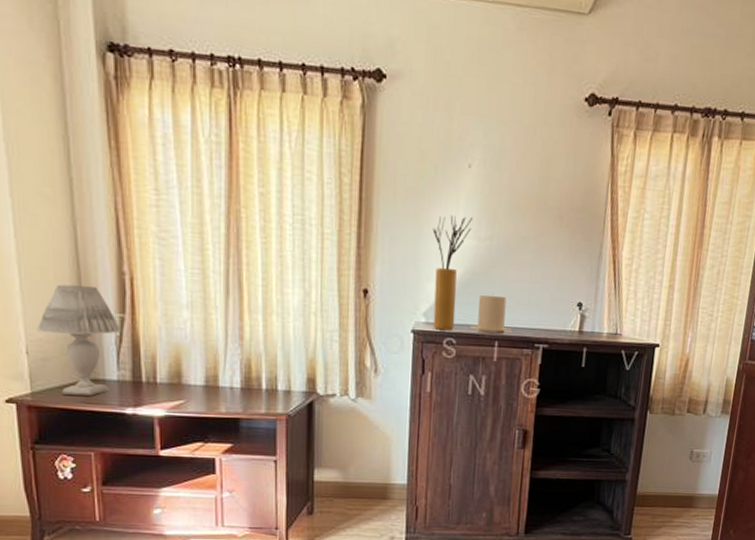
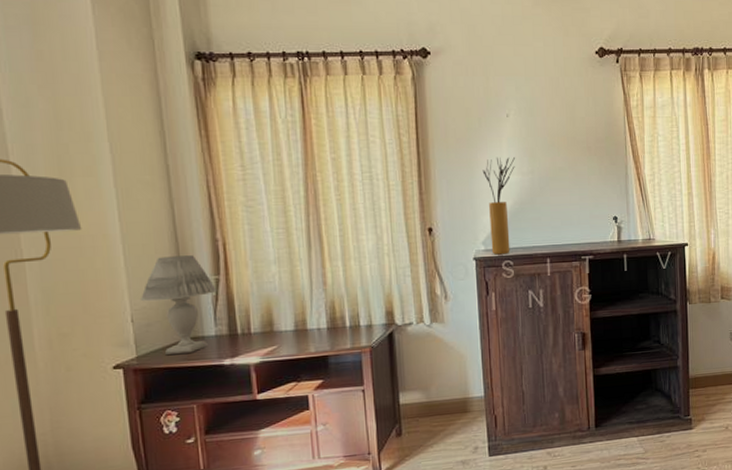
candle: present [469,295,512,335] -> none [523,219,561,254]

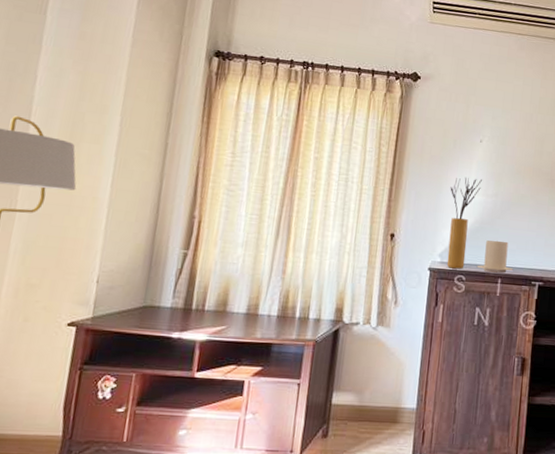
table lamp: present [139,255,217,356] -> none [109,225,183,322]
candle: none [523,219,561,254] -> present [476,240,513,274]

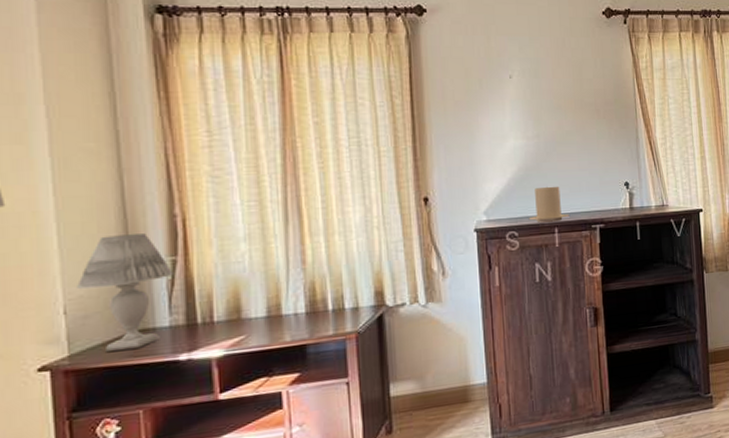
table lamp: none [109,225,183,322] -> present [75,233,174,353]
vase: present [446,177,483,269] -> none [484,120,520,226]

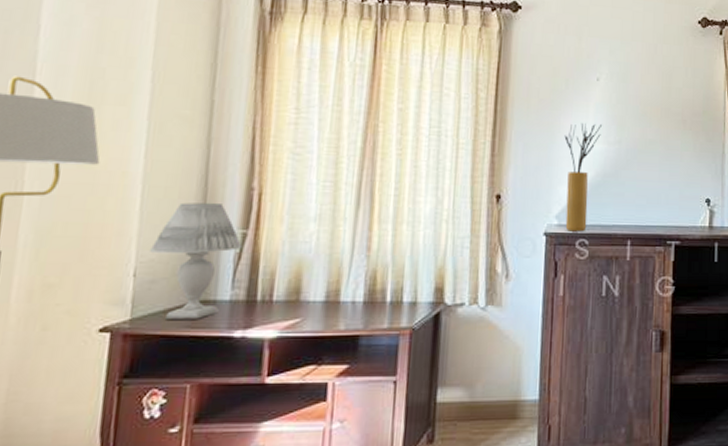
vase: none [484,120,520,226] -> present [564,122,603,232]
candle: present [528,186,569,224] -> none [601,195,644,234]

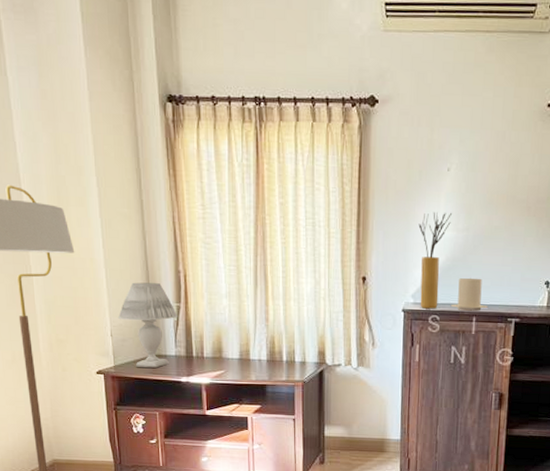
candle: none [601,195,644,234] -> present [450,277,488,312]

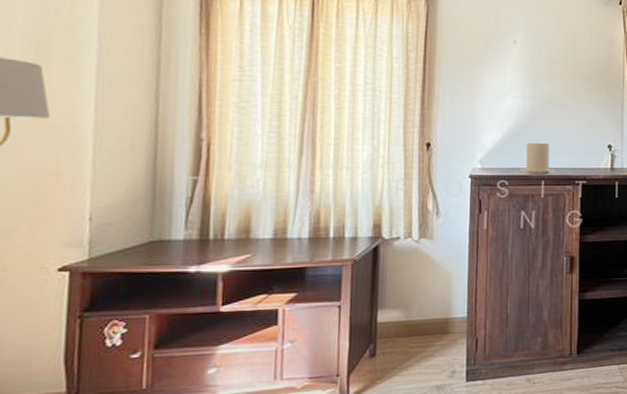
table lamp: present [117,282,178,369] -> none [103,153,194,259]
vase: present [418,211,453,309] -> none [486,80,519,174]

